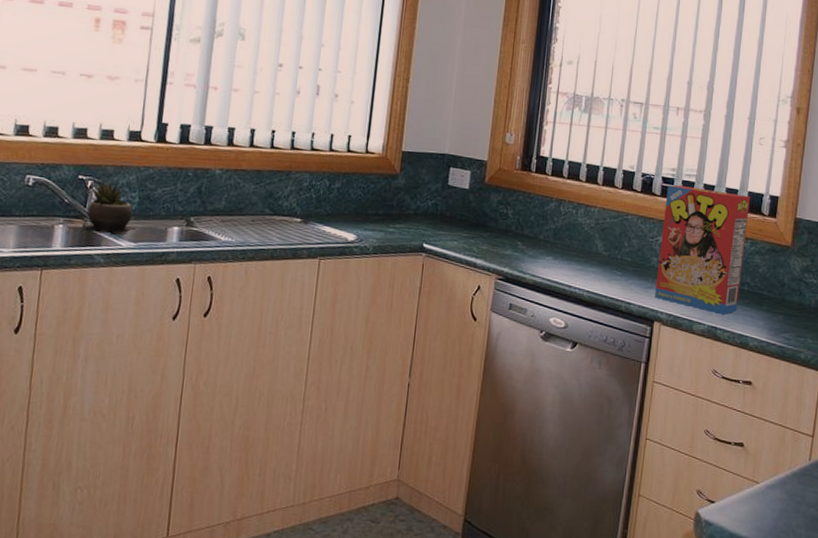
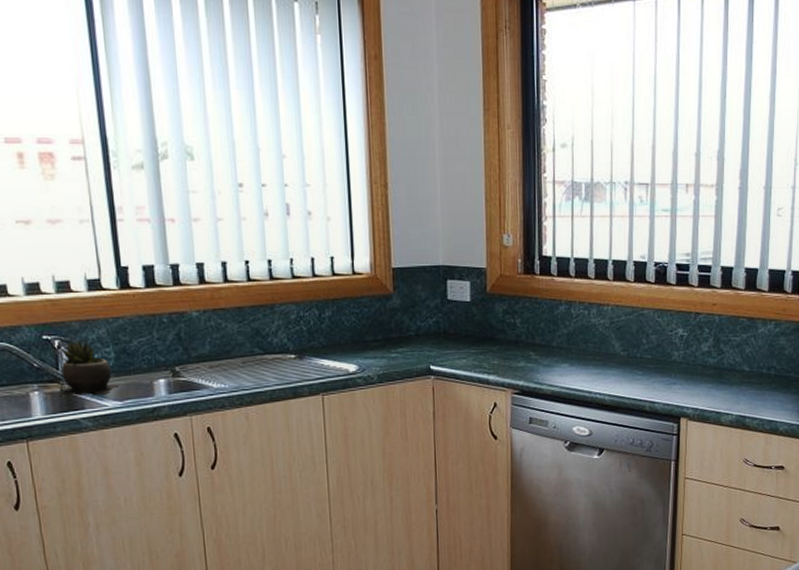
cereal box: present [655,185,750,314] -> none [679,271,771,402]

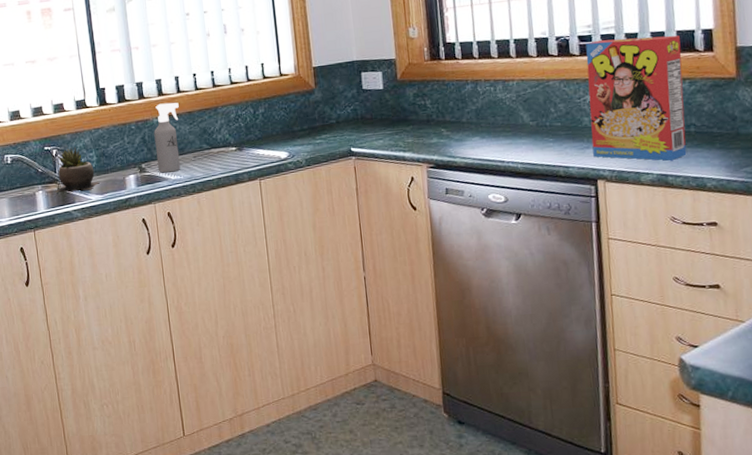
spray bottle: none [192,293,226,379] -> present [154,102,181,173]
cereal box: none [679,271,771,402] -> present [586,35,687,161]

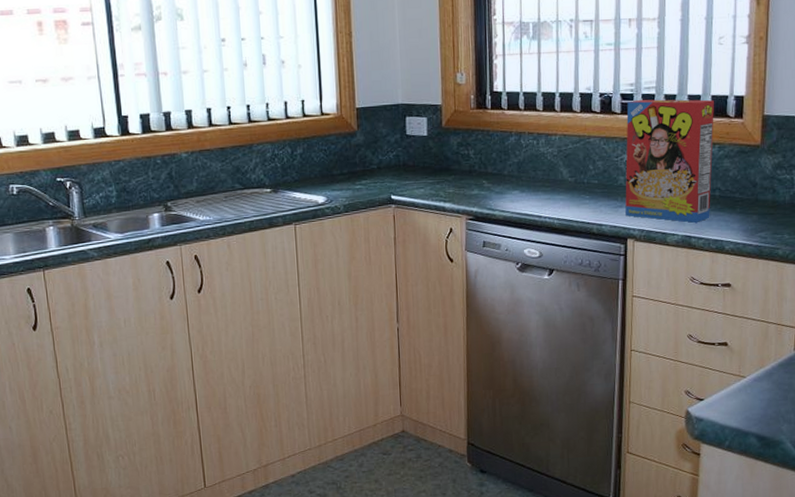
succulent plant: present [55,147,100,193] -> none [68,180,120,229]
spray bottle: present [154,102,181,173] -> none [182,136,210,213]

